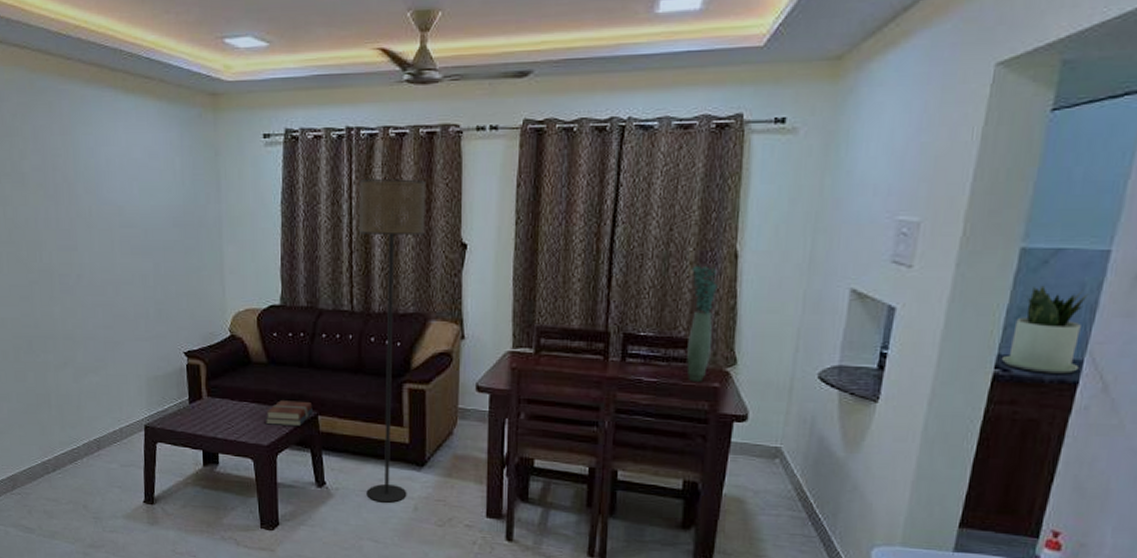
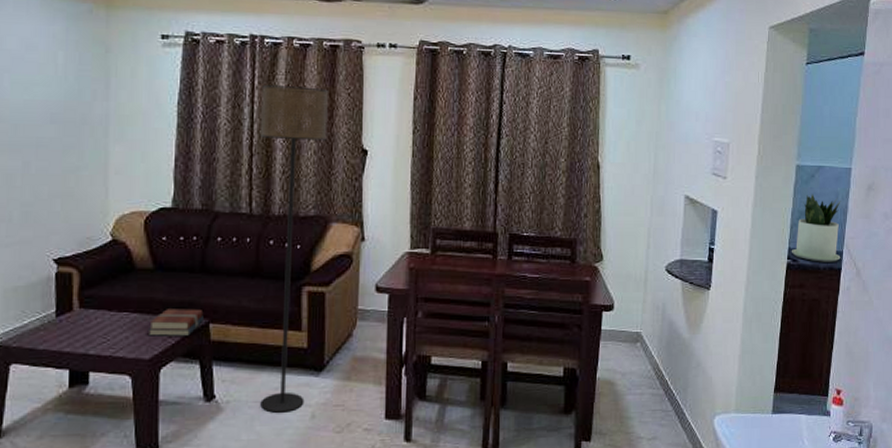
vase: present [686,260,718,382] -> none [563,169,585,276]

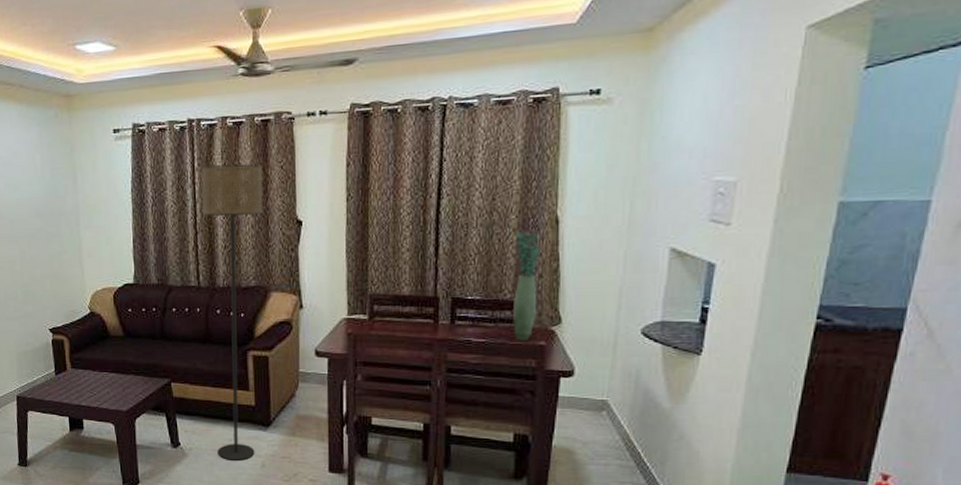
books: present [147,308,204,336] -> none [123,370,166,392]
vase: none [563,169,585,276] -> present [513,227,540,341]
planter: present [791,194,841,262] -> none [823,237,910,322]

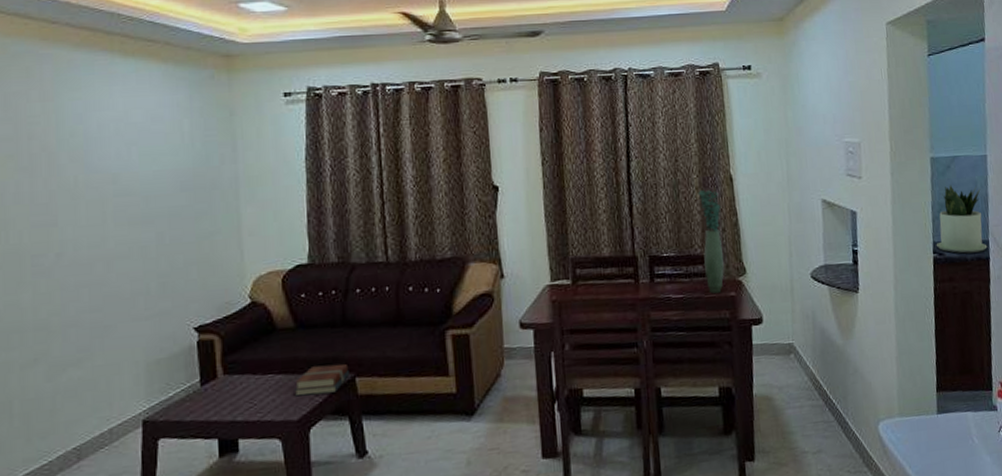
books: none [123,370,166,392] -> present [294,364,349,397]
floor lamp: present [201,163,263,461] -> none [387,129,459,464]
planter: none [823,237,910,322] -> present [936,185,988,254]

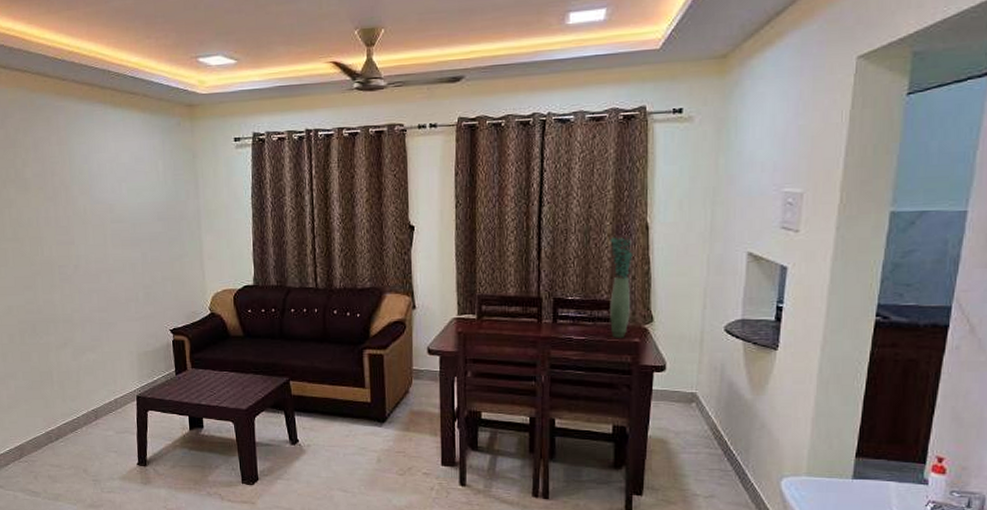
books: present [294,364,349,397] -> none [243,368,285,391]
planter: present [936,185,988,254] -> none [881,243,951,319]

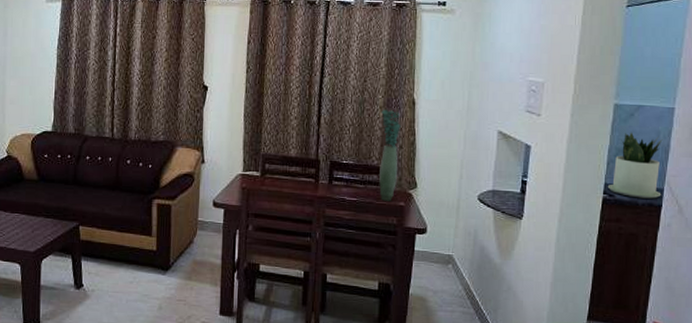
planter: none [881,243,951,319] -> present [607,132,663,199]

